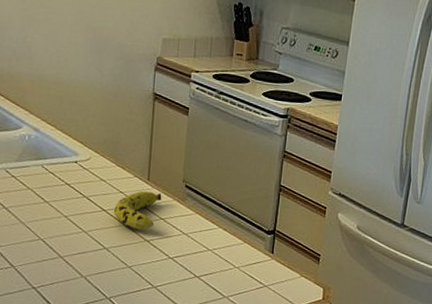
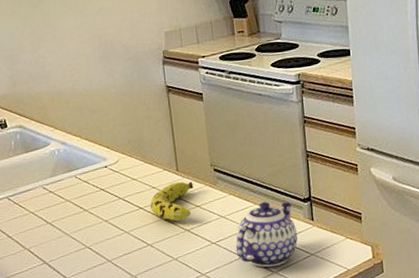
teapot: none [191,227,256,292] -> present [235,201,298,268]

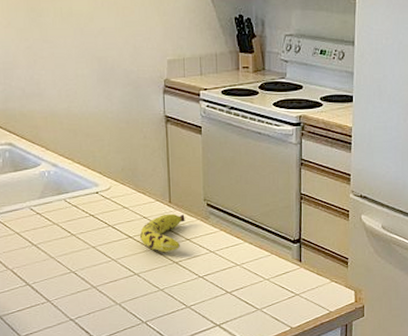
teapot: present [235,201,298,268] -> none [222,240,285,304]

